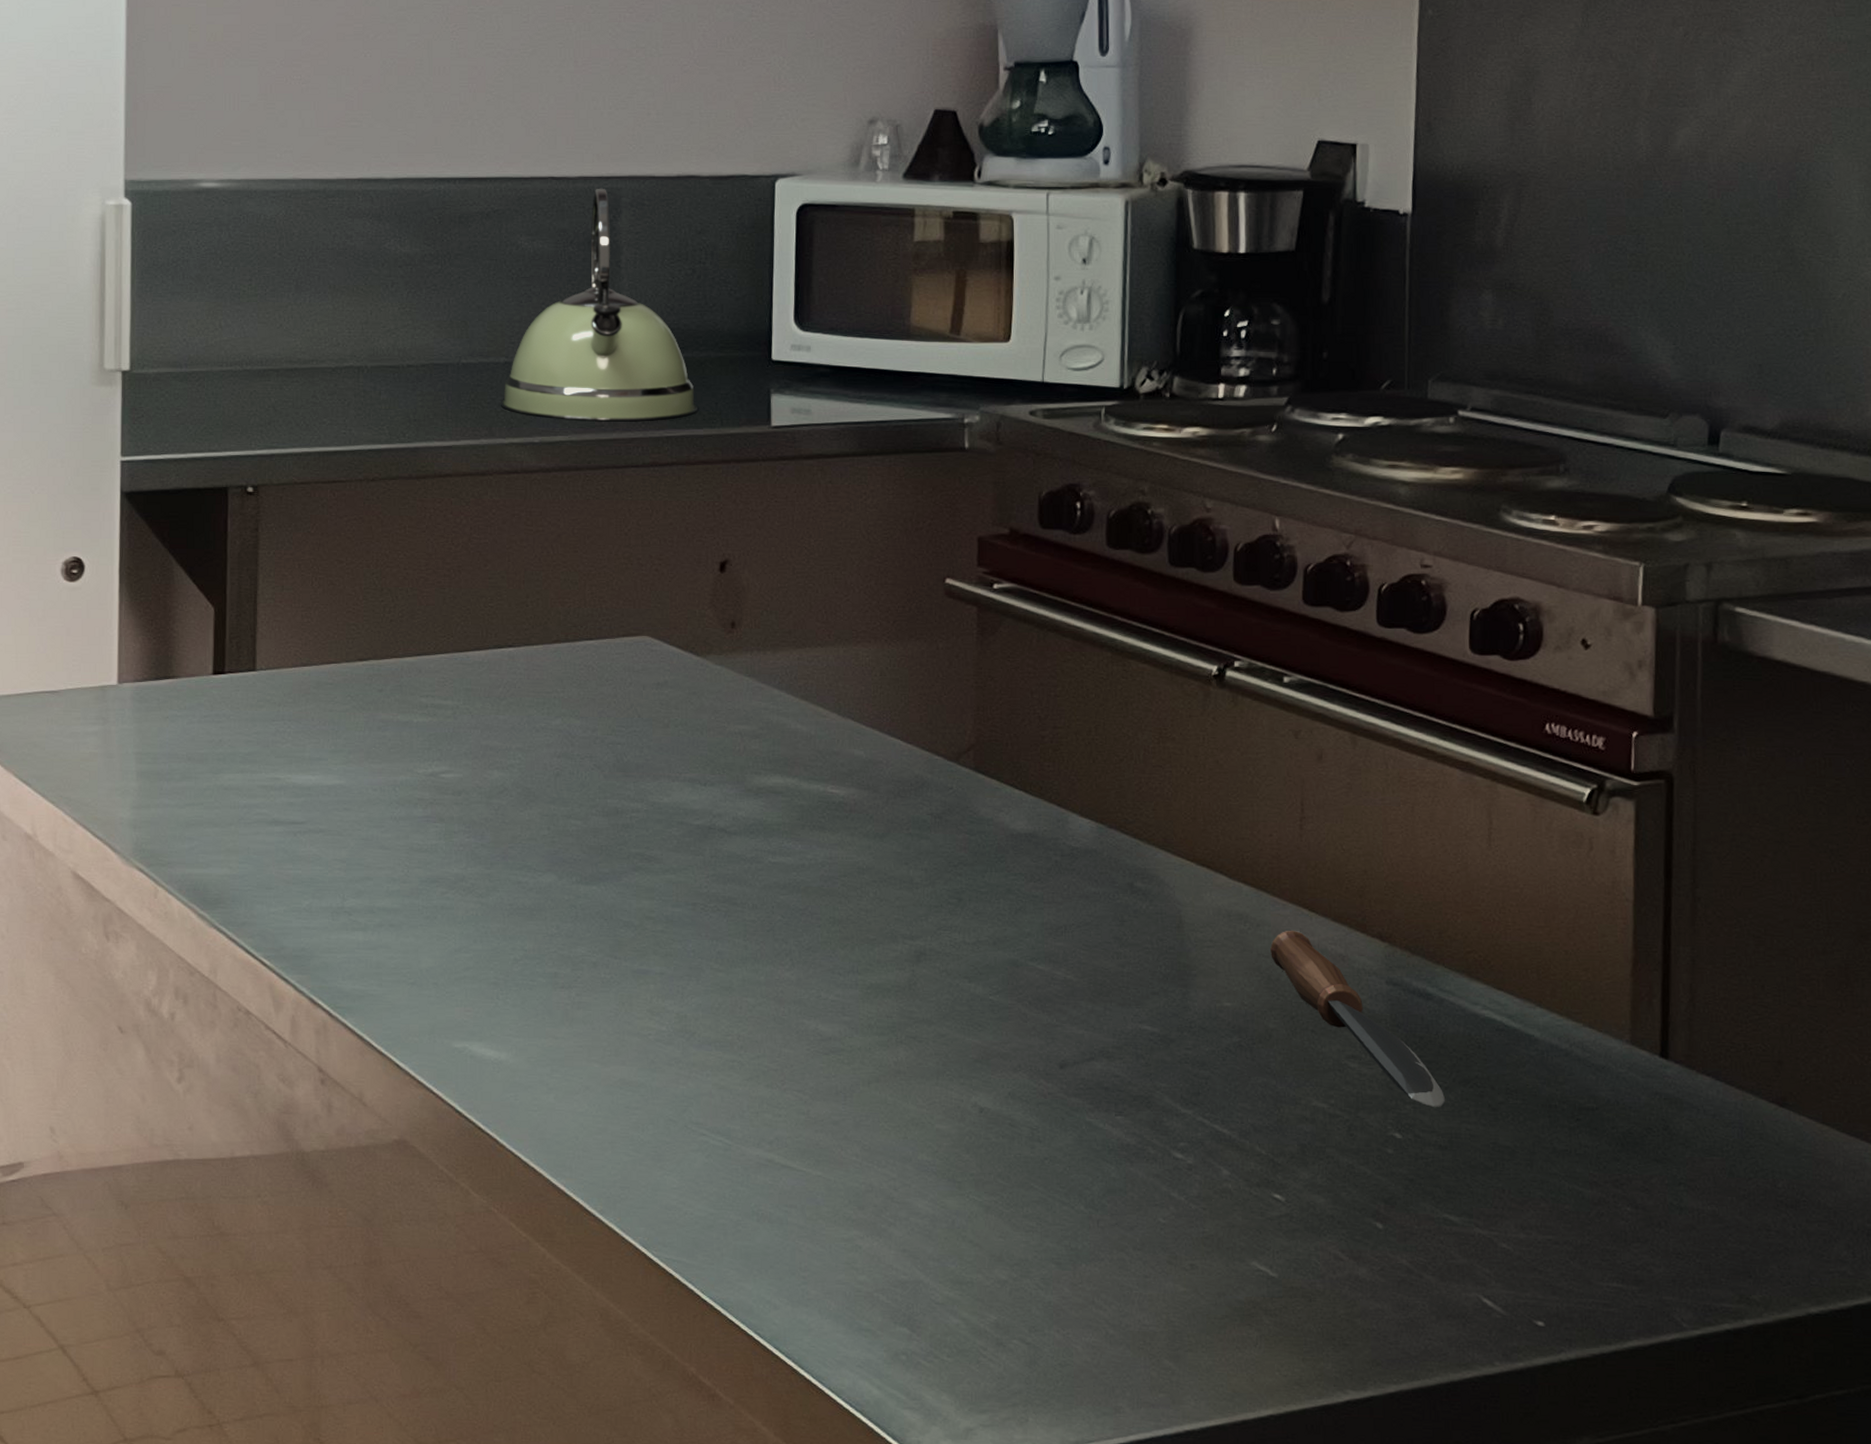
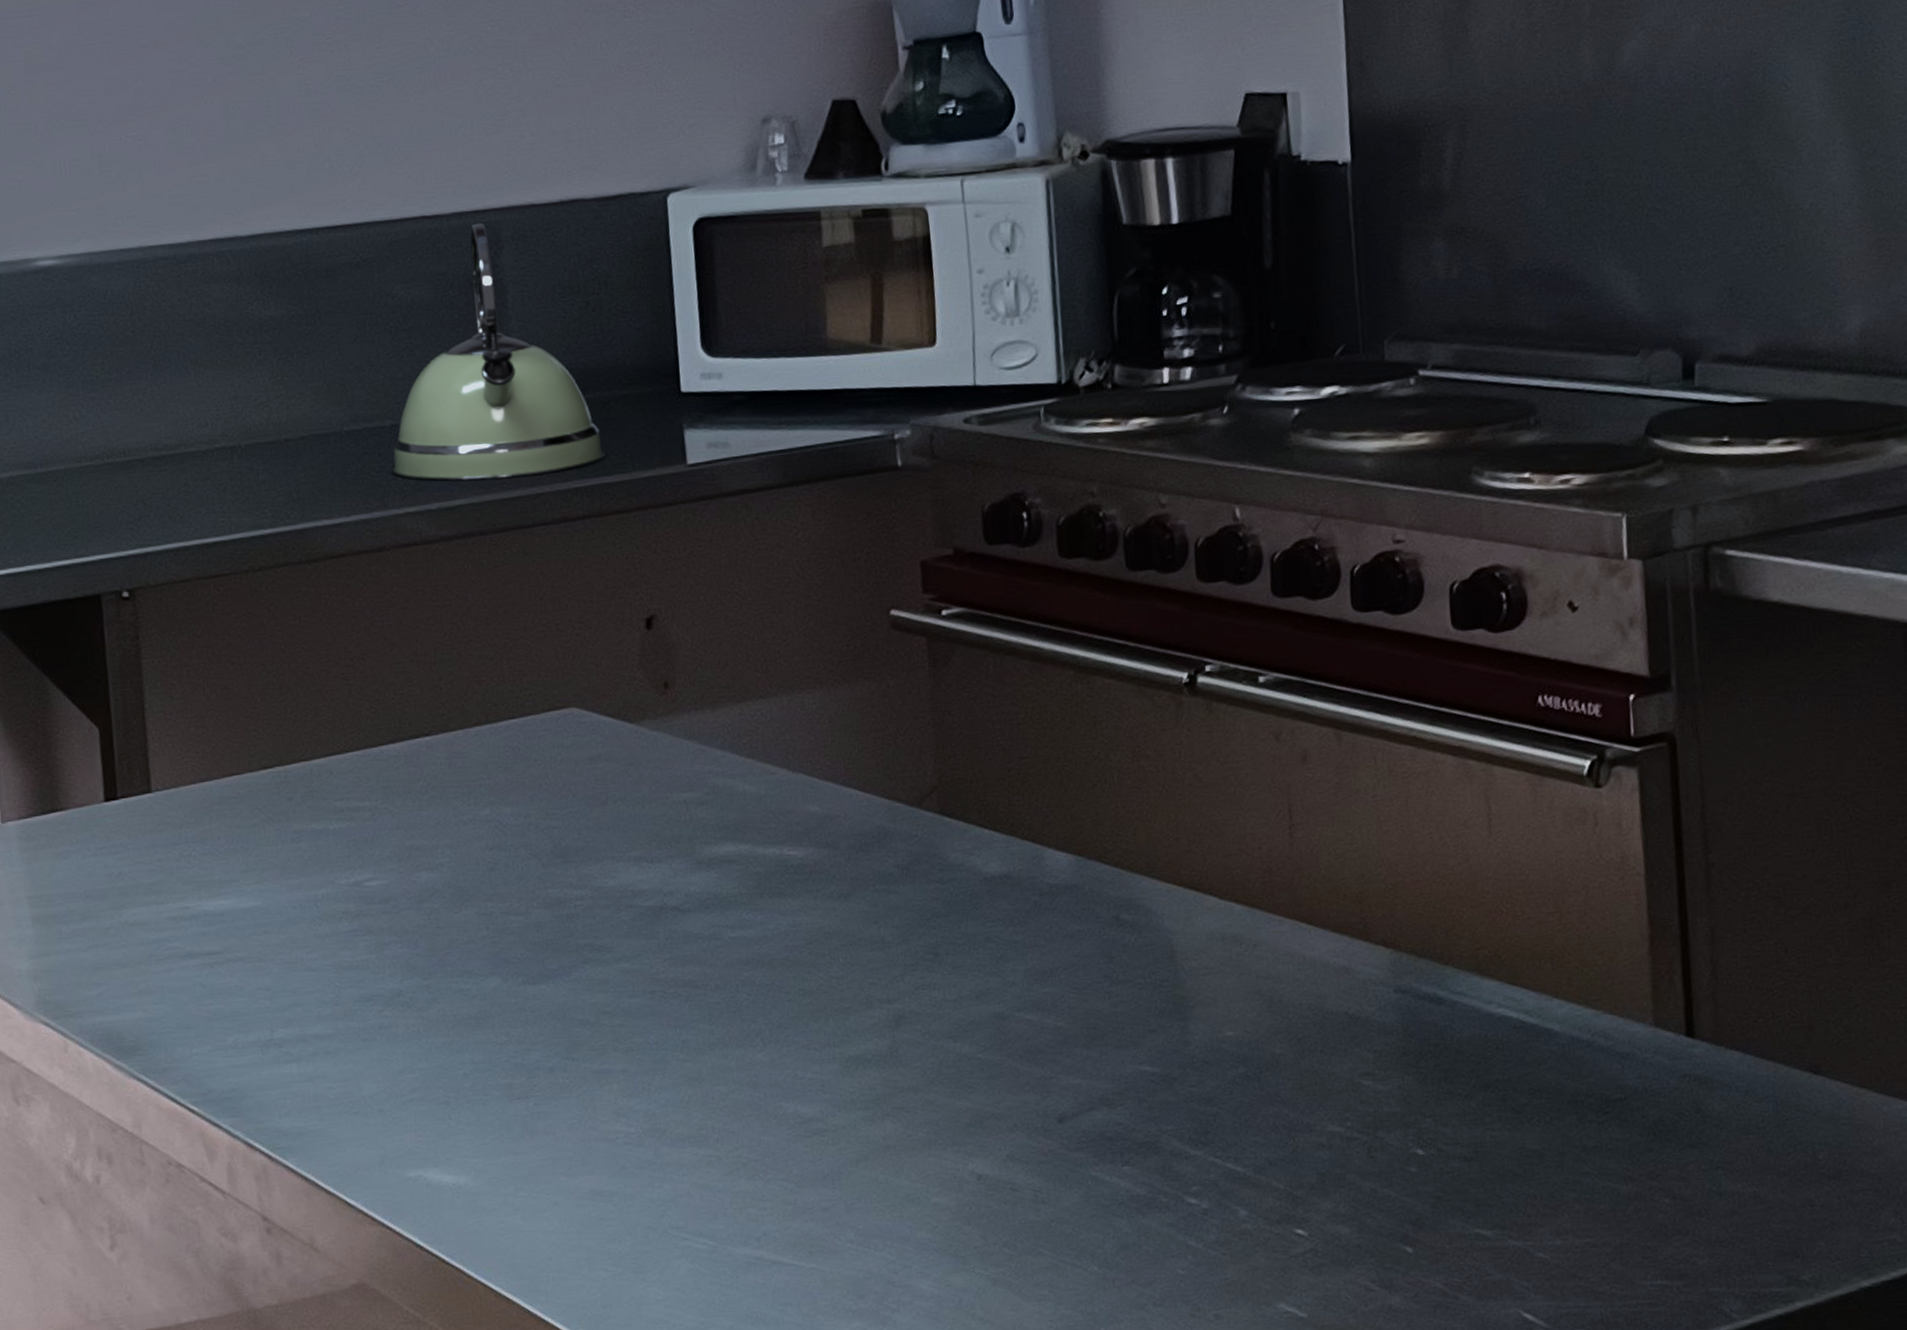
kitchen knife: present [1270,931,1446,1107] -> none [1269,947,1467,1117]

